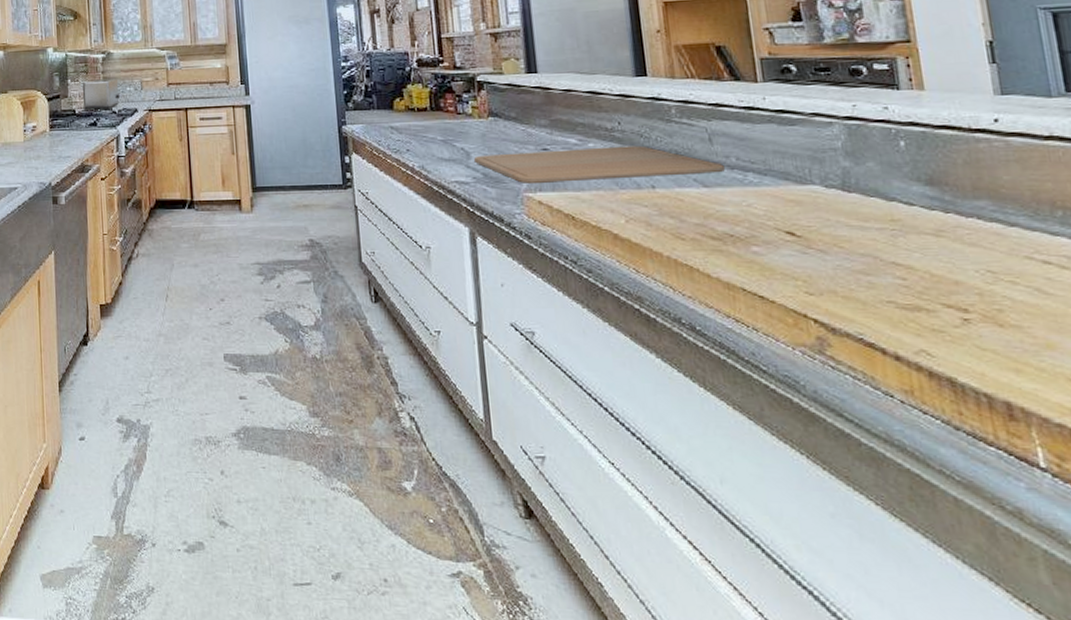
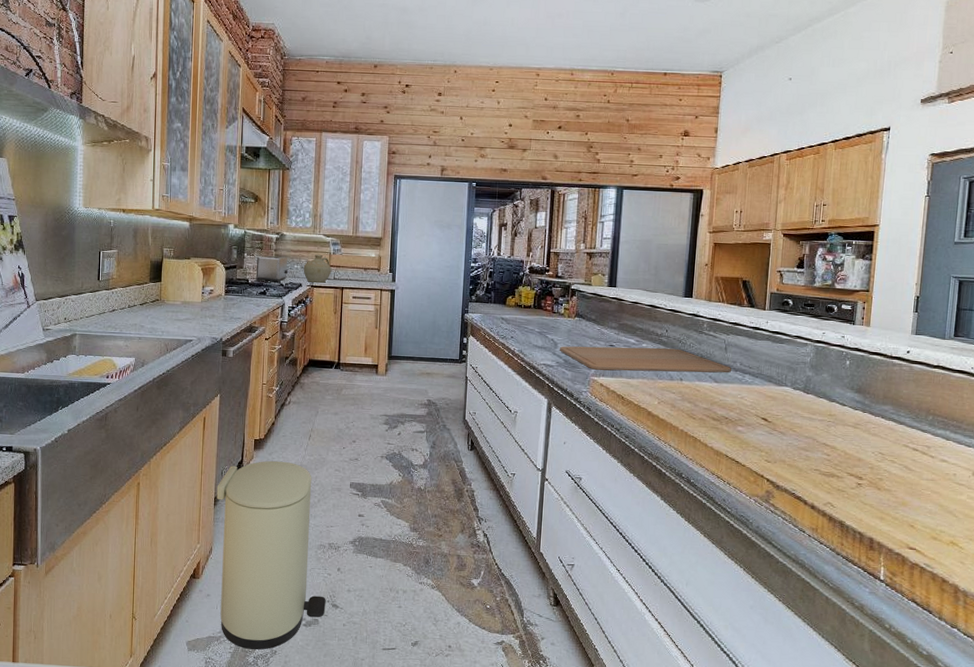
pedal bin: none [60,330,211,586] -> present [216,460,326,650]
ceramic jug: none [137,72,171,107] -> present [303,255,332,284]

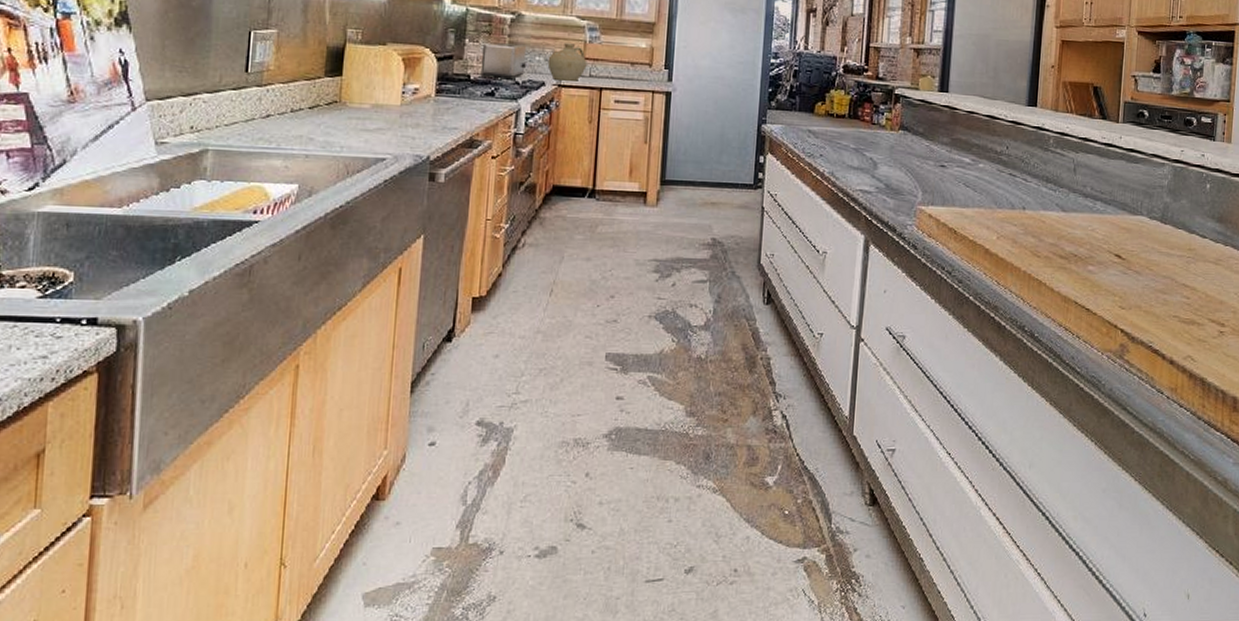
pedal bin: present [216,460,326,650] -> none [414,326,569,597]
chopping board: present [560,346,731,373] -> none [880,166,1081,200]

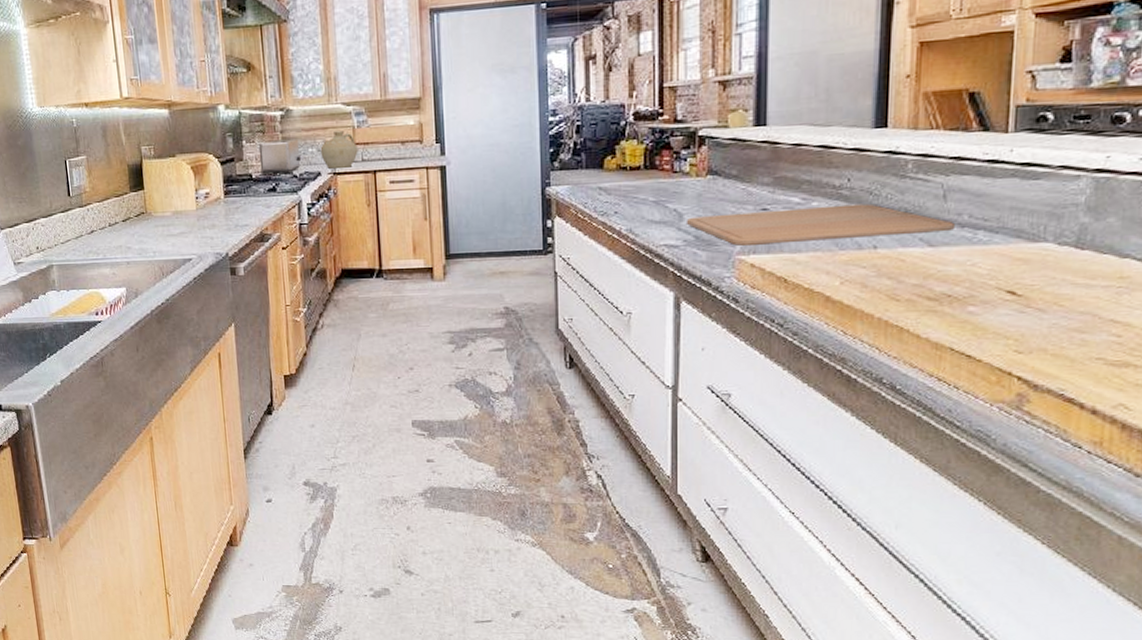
chopping board: none [880,166,1081,200] -> present [687,203,955,246]

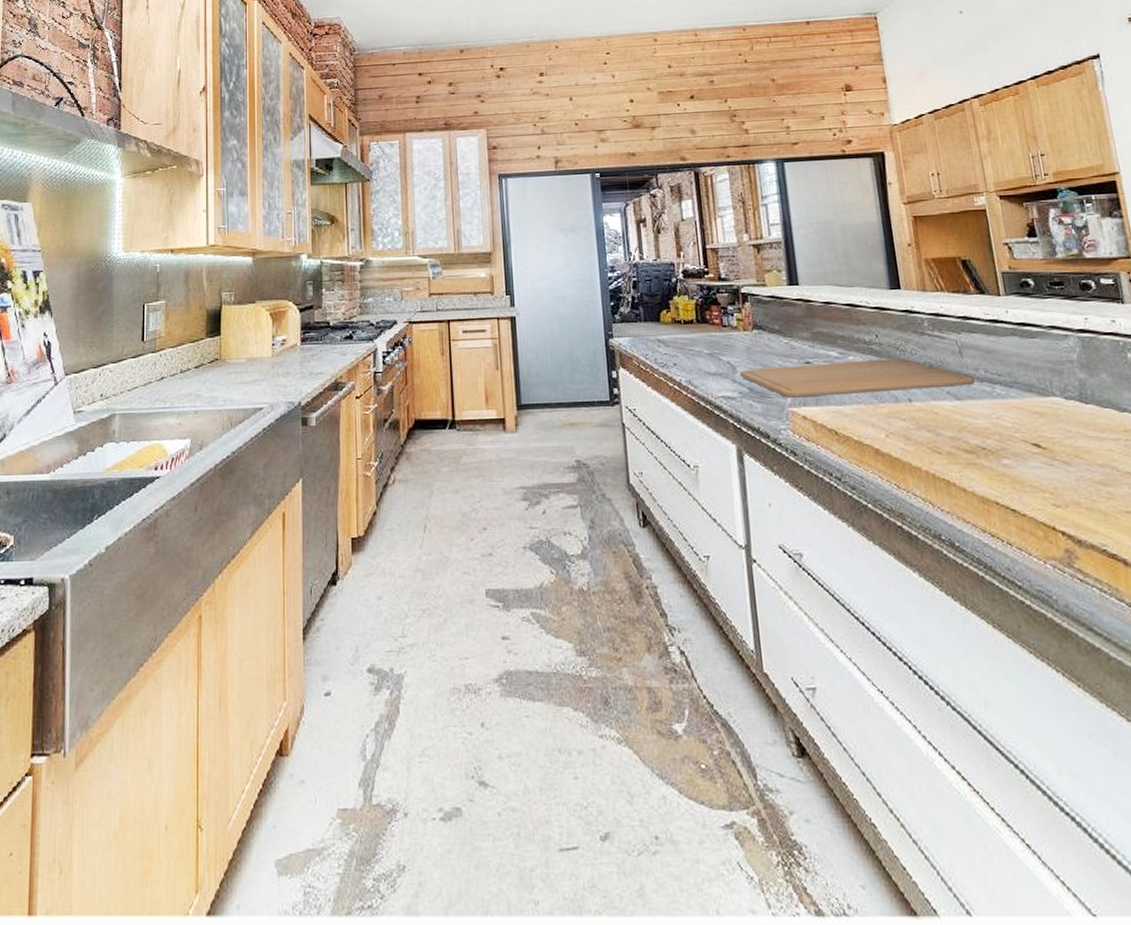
toaster: present [259,138,301,174] -> none [338,288,378,322]
ceramic jug: present [320,131,358,169] -> none [397,281,433,318]

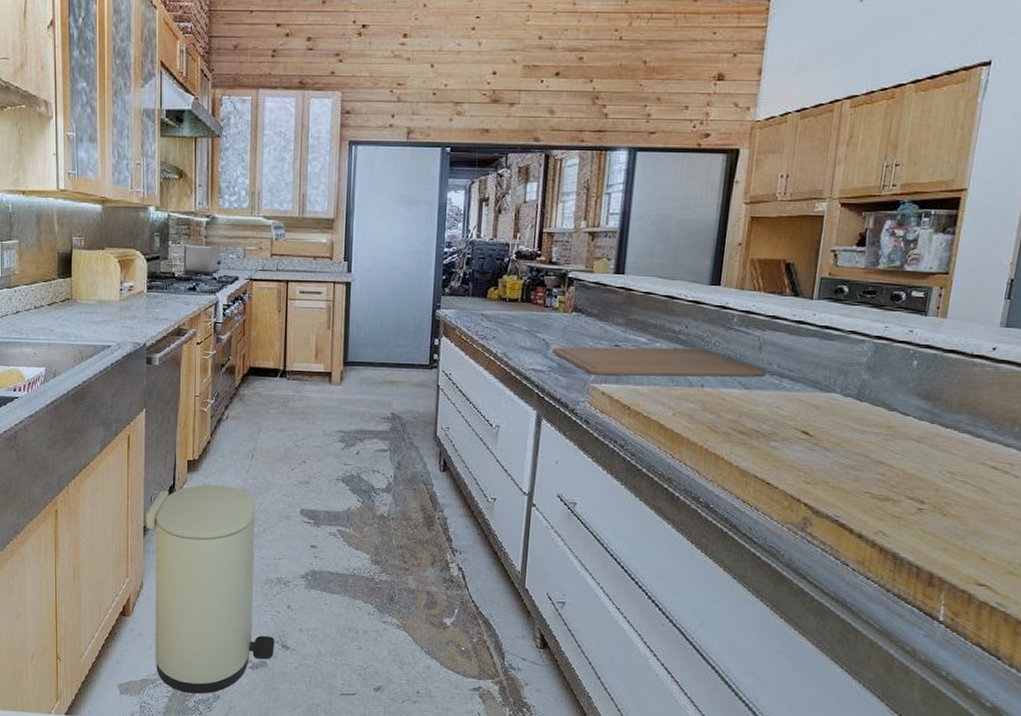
pedal bin: none [305,566,470,866] -> present [146,484,275,694]
toaster: none [338,288,378,322] -> present [183,243,221,276]

